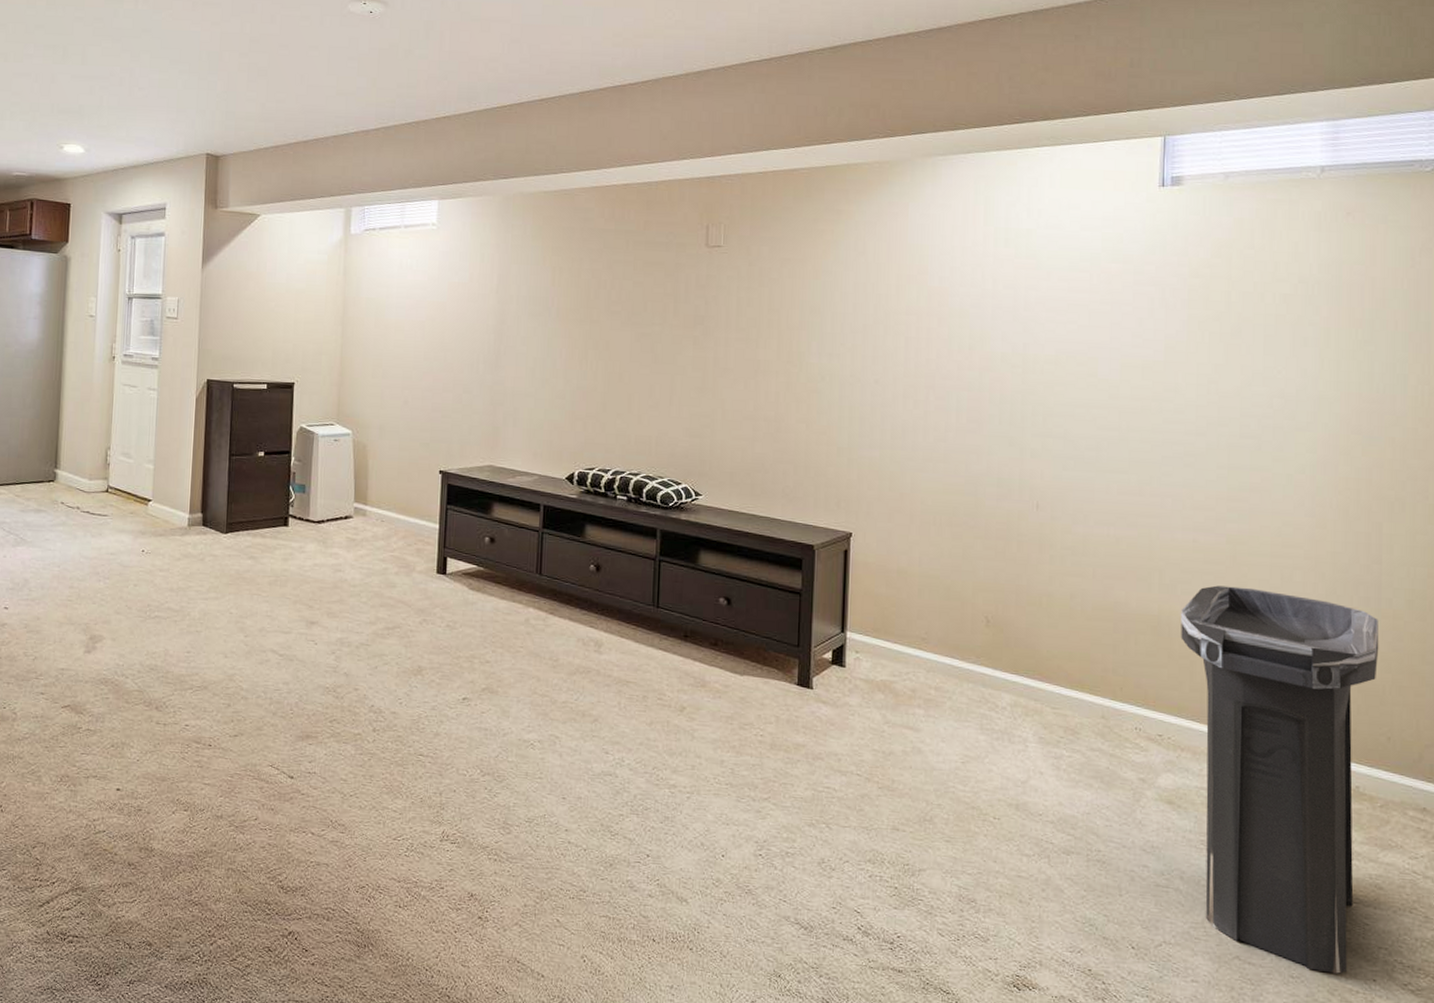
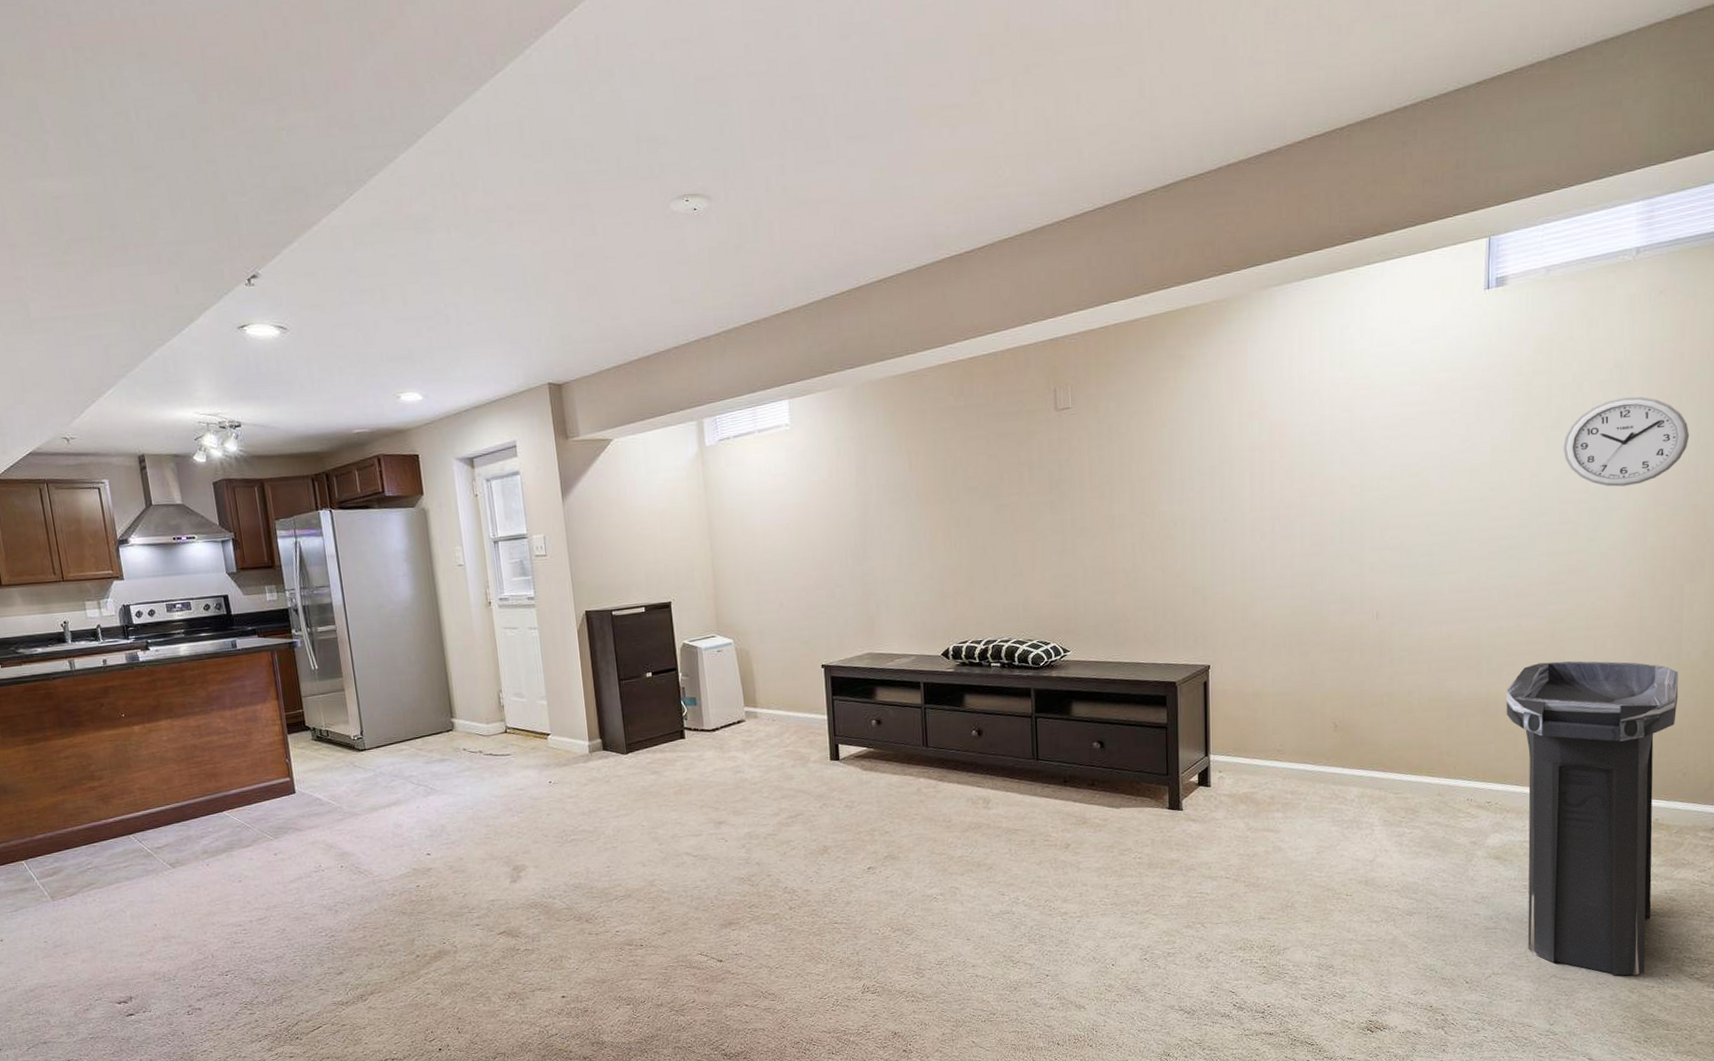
wall clock: none [1244,314,1384,408] -> present [1563,396,1690,487]

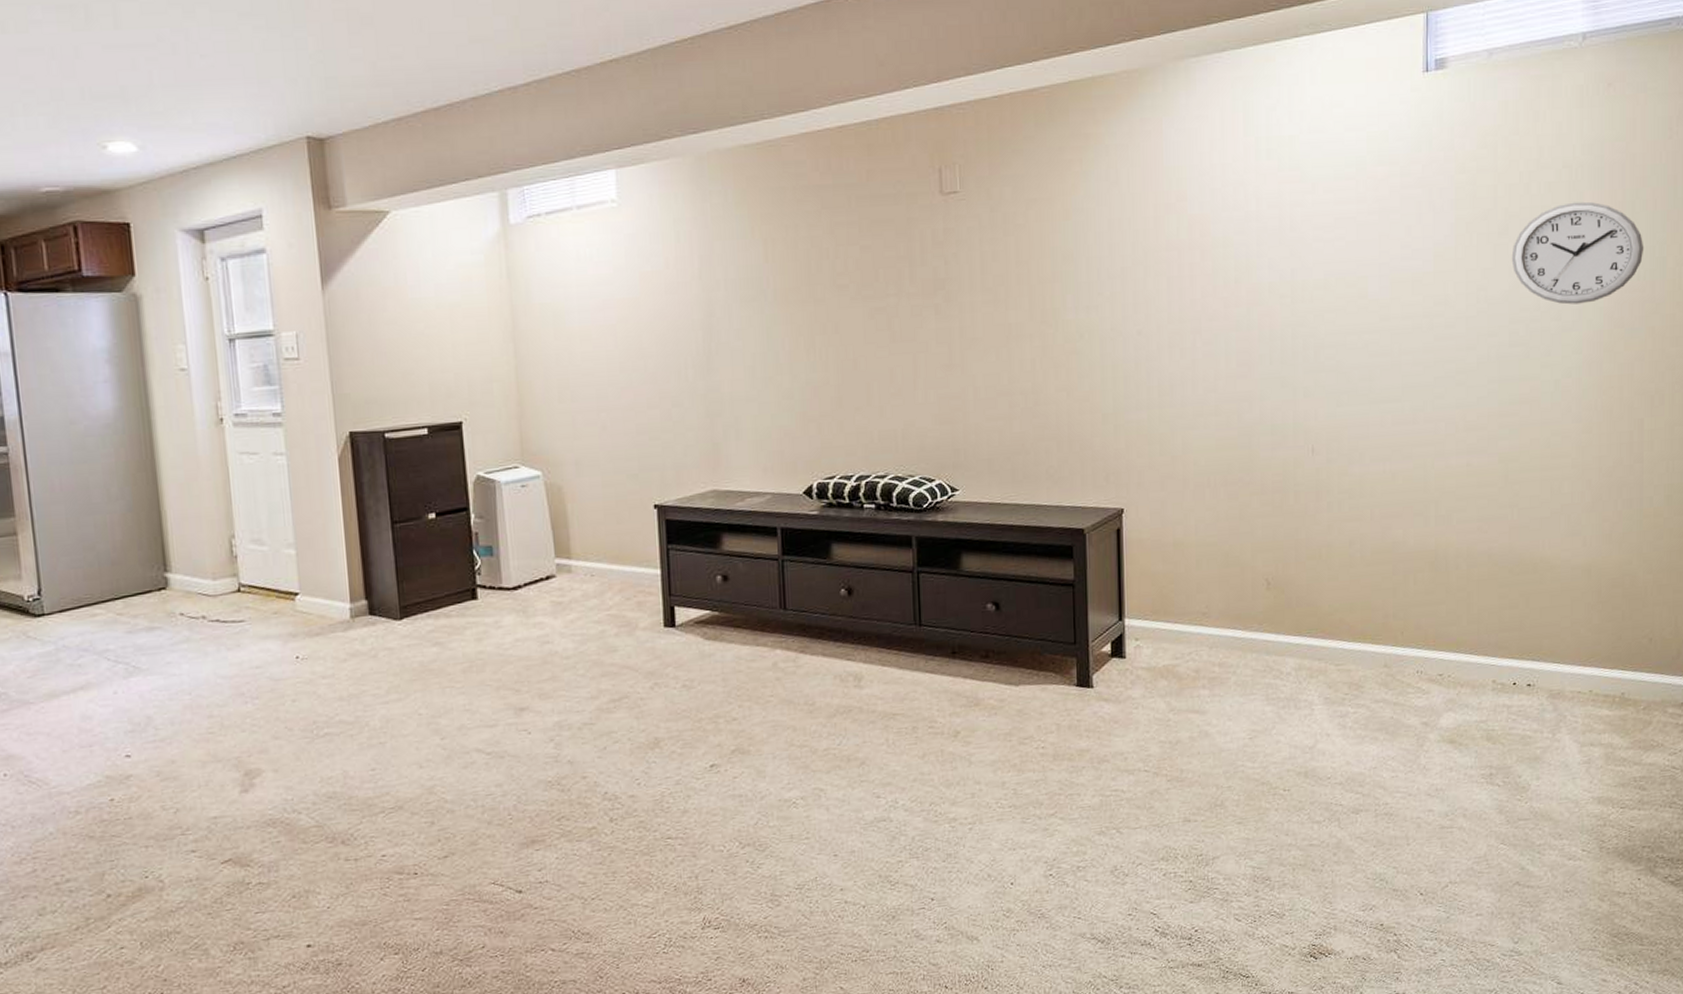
trash can: present [1506,660,1679,976] -> none [1457,506,1642,881]

